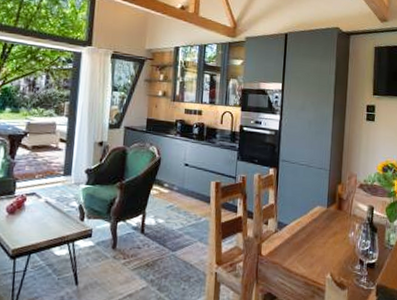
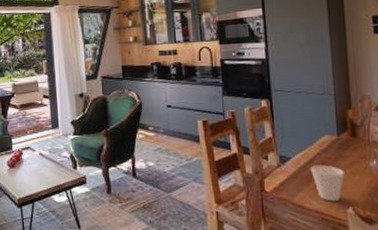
cup: none [302,233,328,267] -> present [311,165,345,202]

